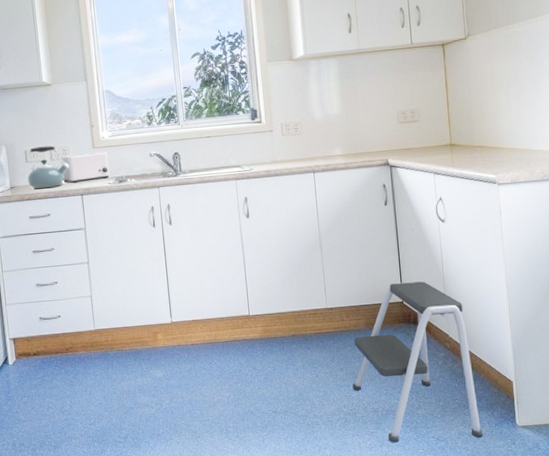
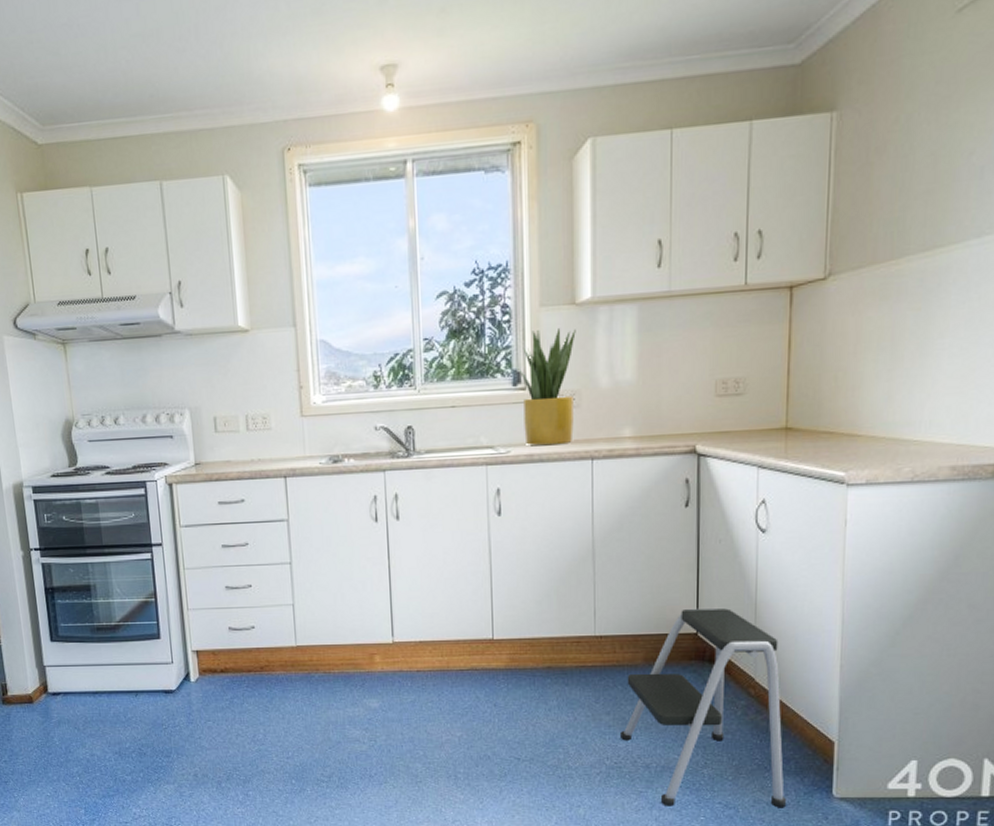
kettle: present [27,145,70,190] -> none [216,411,271,468]
toaster: present [60,151,110,184] -> none [258,421,322,462]
planter: none [253,76,299,164] -> present [516,327,576,446]

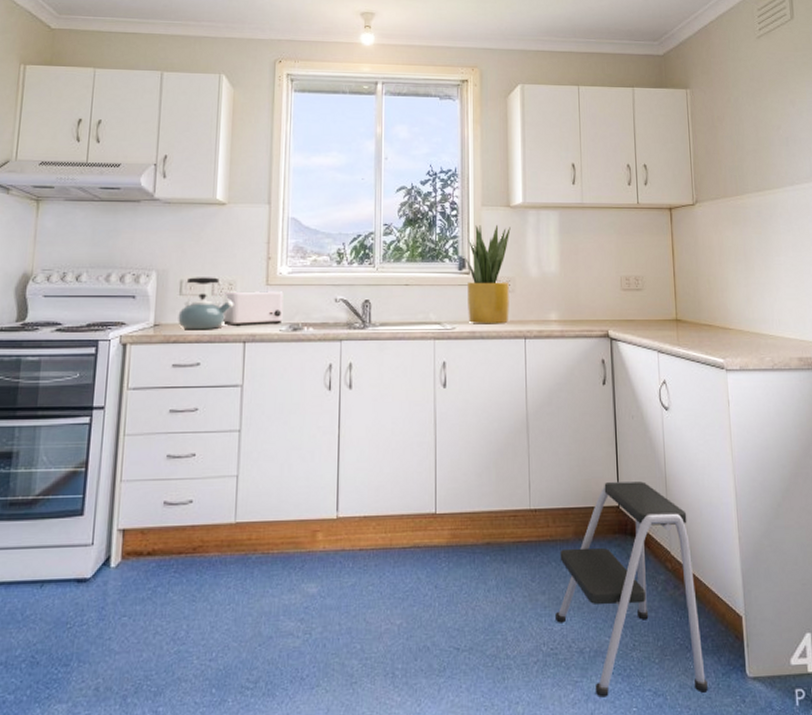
kettle: none [216,411,271,468] -> present [178,277,234,330]
toaster: none [258,421,322,462] -> present [223,290,284,327]

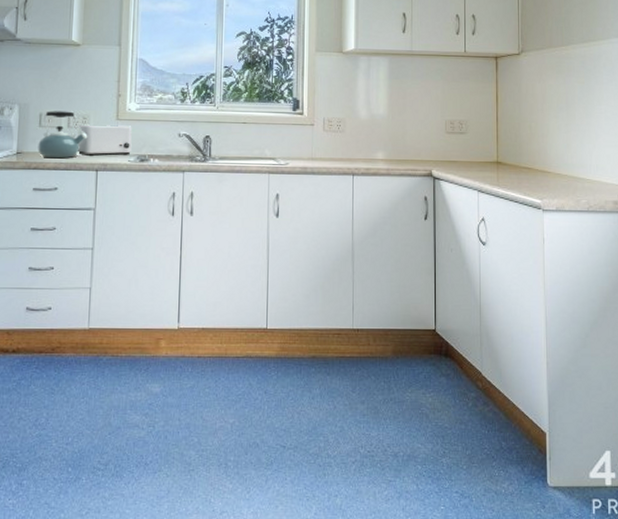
planter: present [462,224,511,324] -> none [296,69,343,161]
step stool: present [556,481,708,698] -> none [373,307,511,497]

